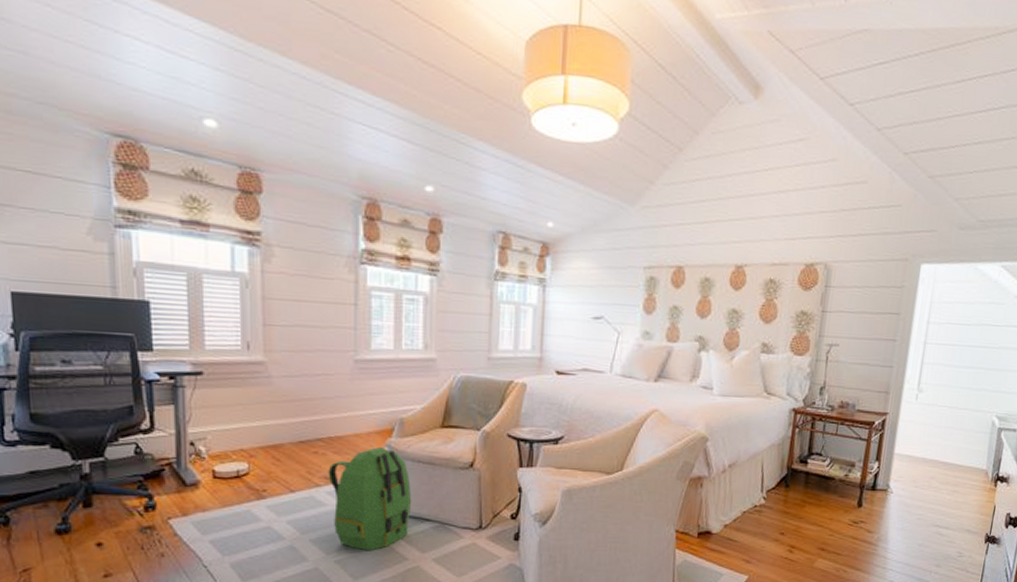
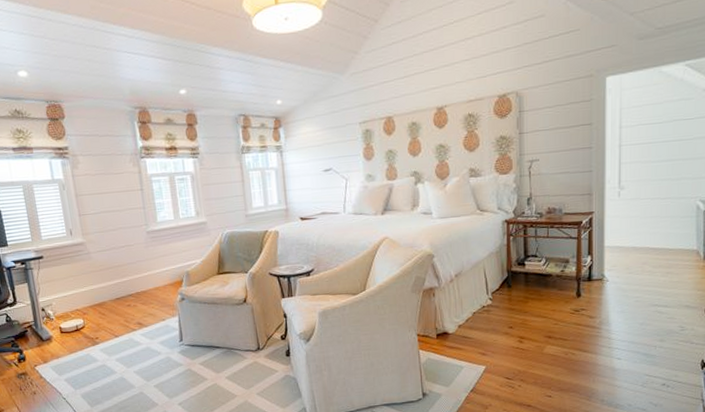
backpack: present [328,446,412,551] -> none [139,294,205,376]

